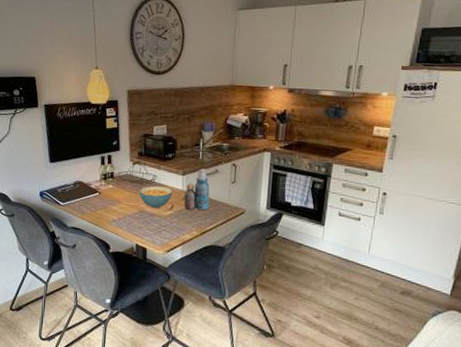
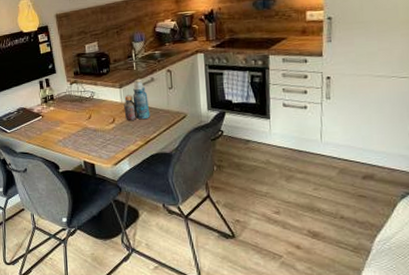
cereal bowl: present [139,186,173,208] -> none [79,102,112,124]

